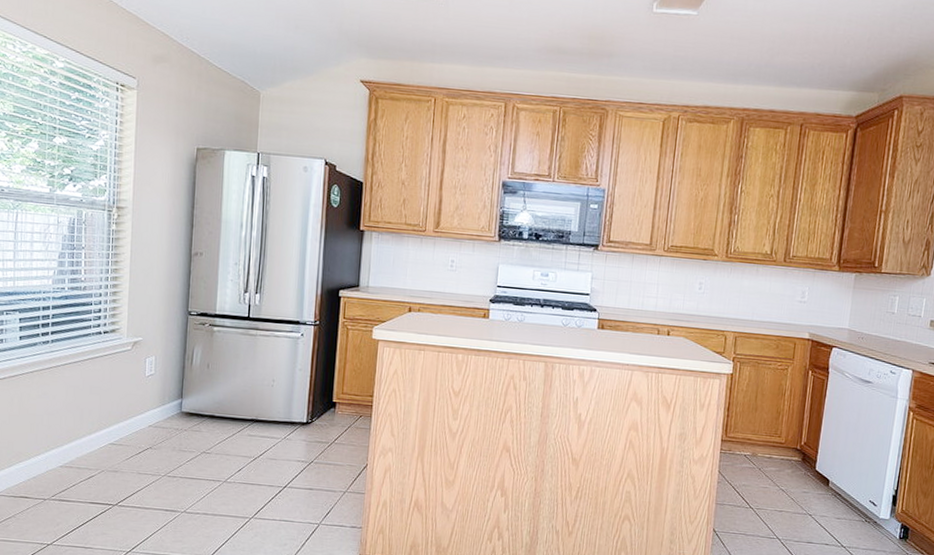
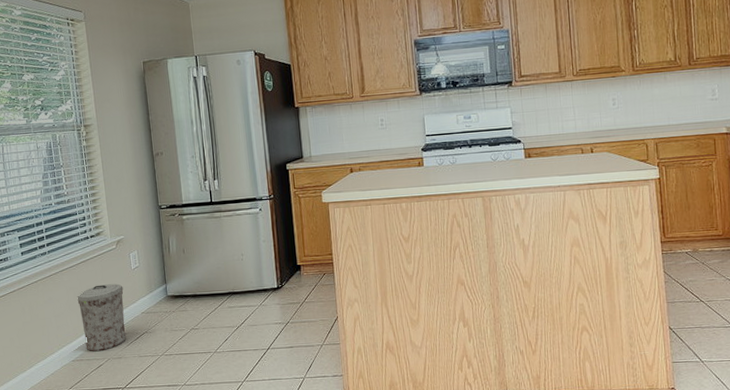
trash can: none [77,387,132,461] -> present [77,284,127,352]

